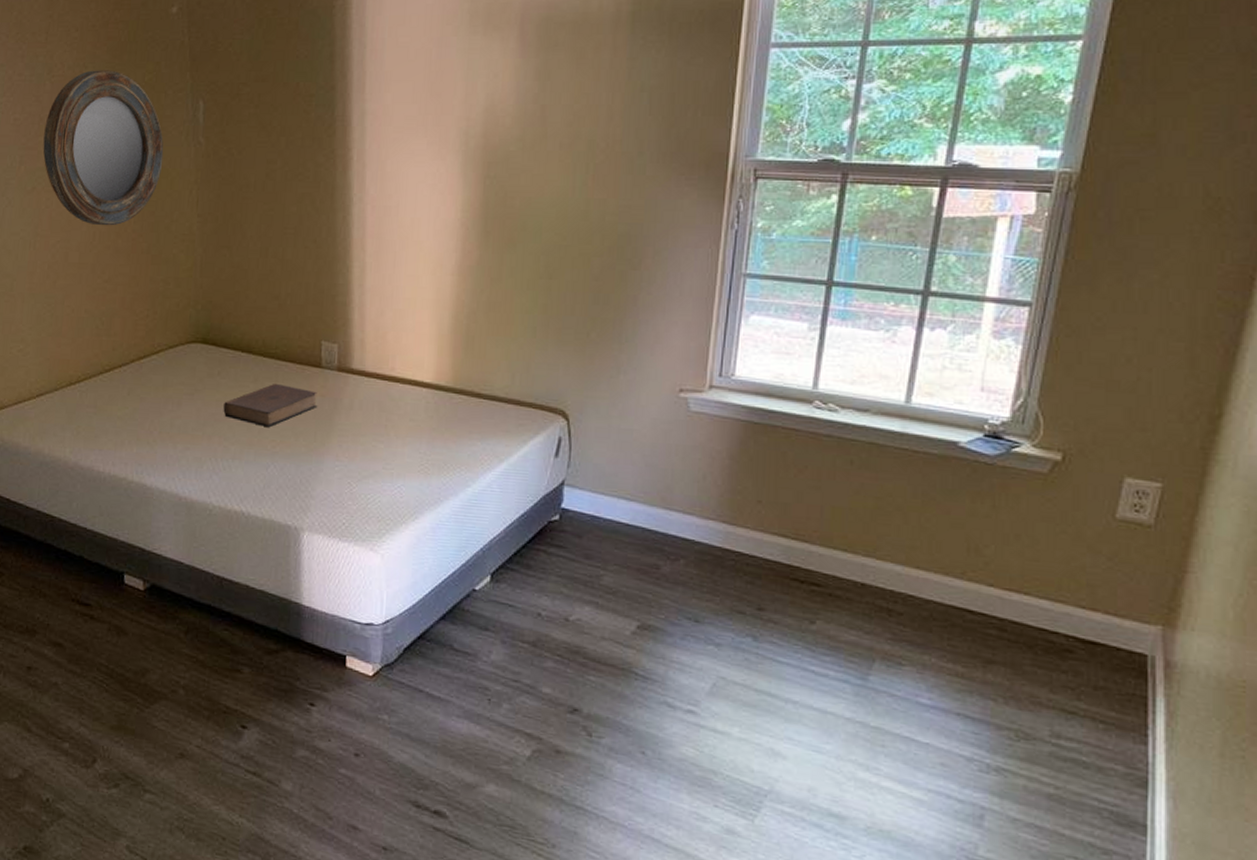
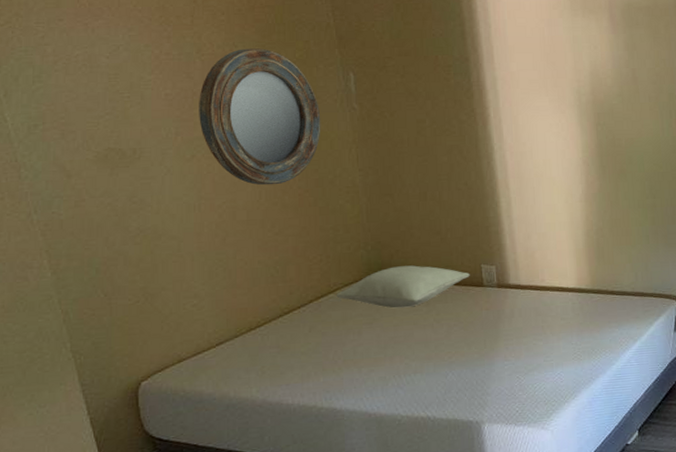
pillow: none [159,332,307,382] -> present [336,265,470,309]
book: present [223,383,318,428] -> none [401,304,484,342]

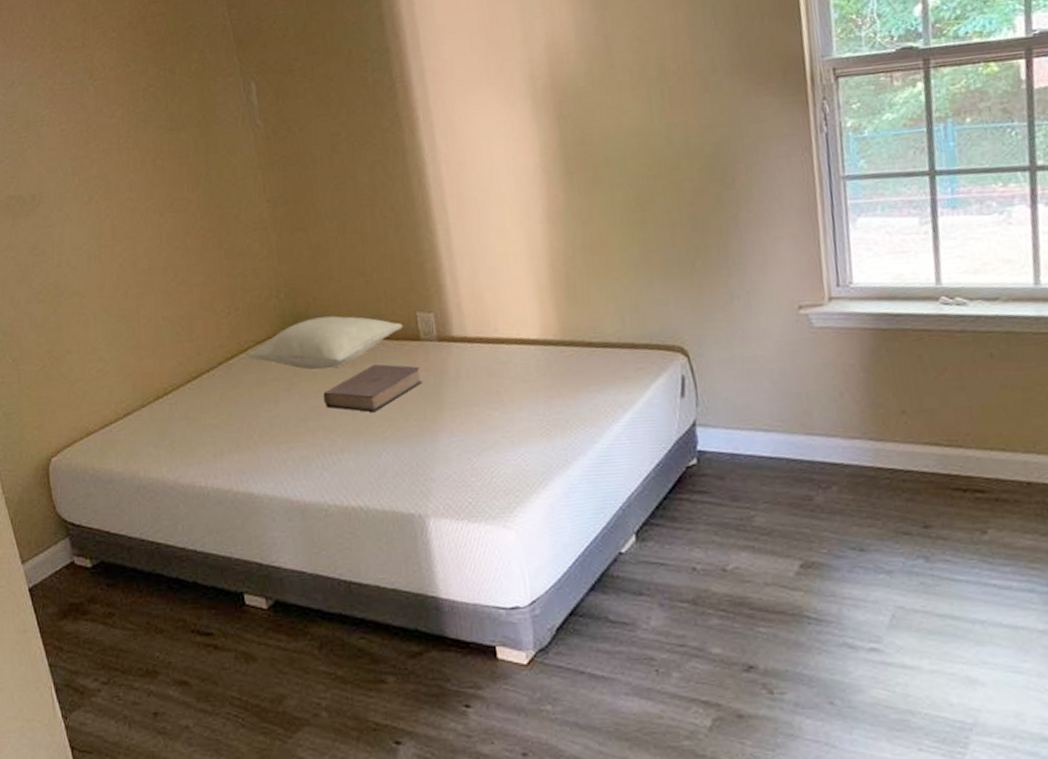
home mirror: present [199,48,321,186] -> none [94,65,223,227]
book: none [401,304,484,342] -> present [323,363,423,413]

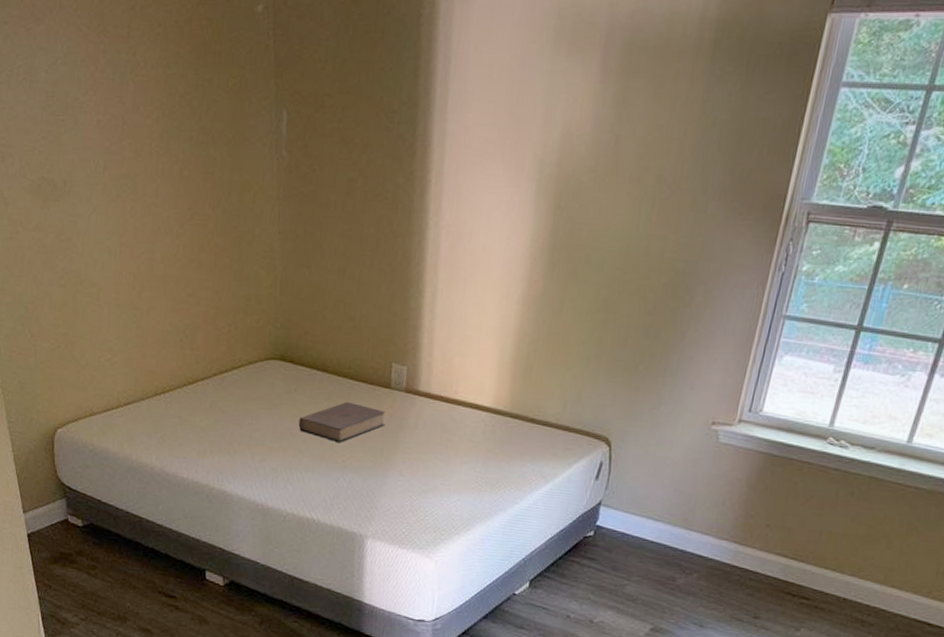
pillow: present [248,316,403,371] -> none [240,350,378,399]

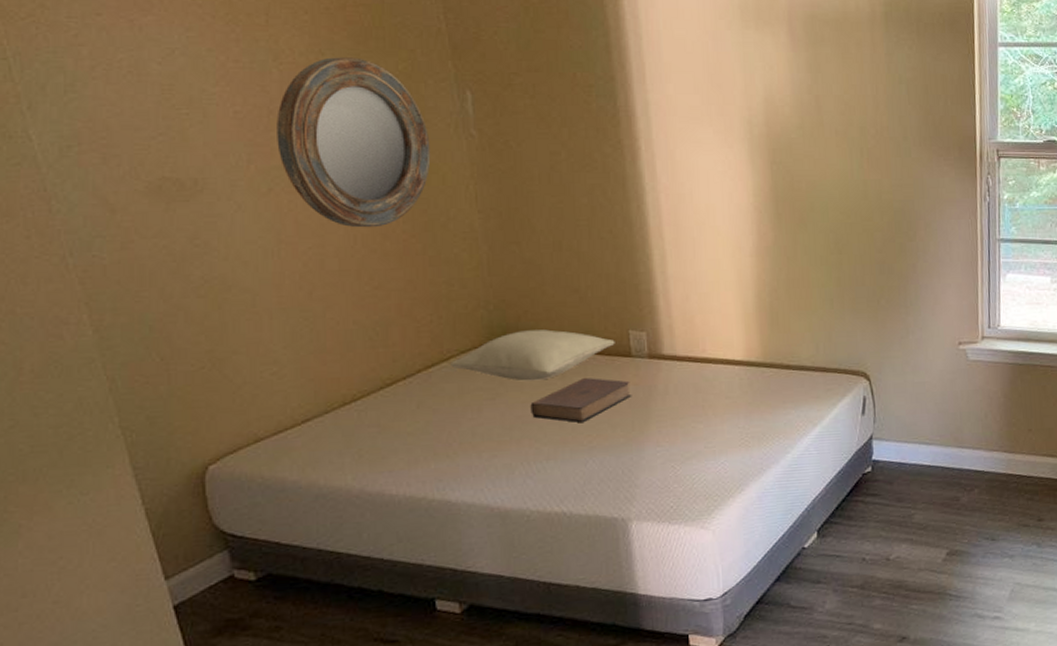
home mirror: none [127,71,247,239] -> present [276,57,431,228]
pillow: none [240,350,378,399] -> present [450,329,615,382]

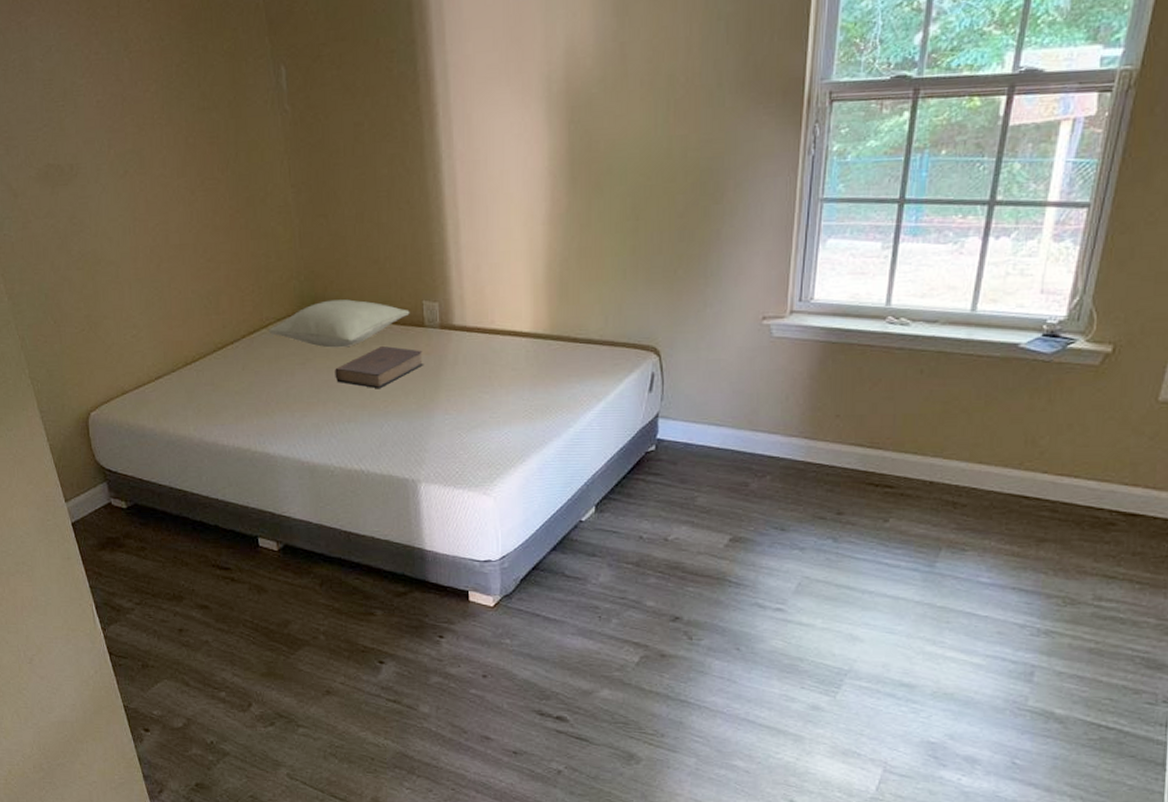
home mirror: present [276,57,431,228] -> none [128,40,251,205]

